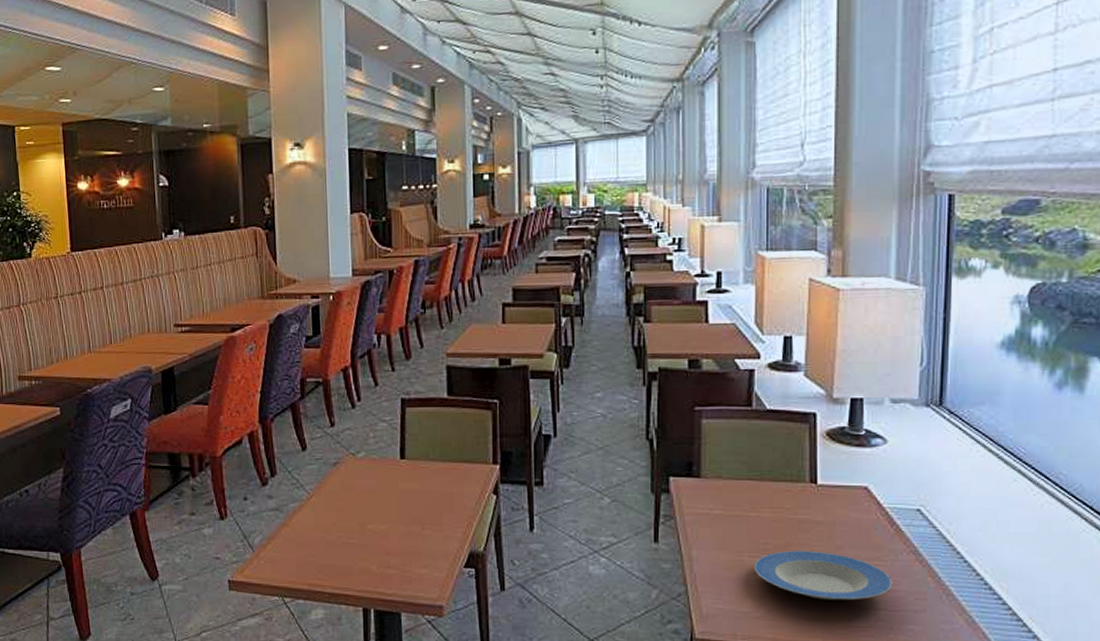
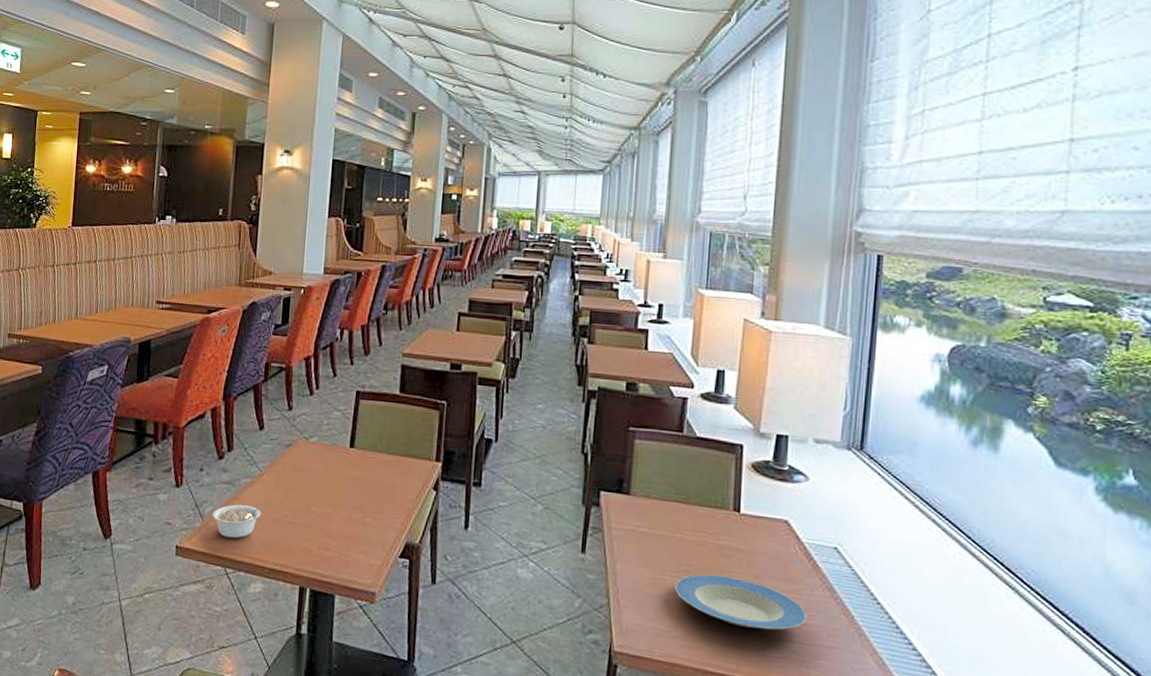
legume: none [262,526,319,566] -> present [212,503,267,539]

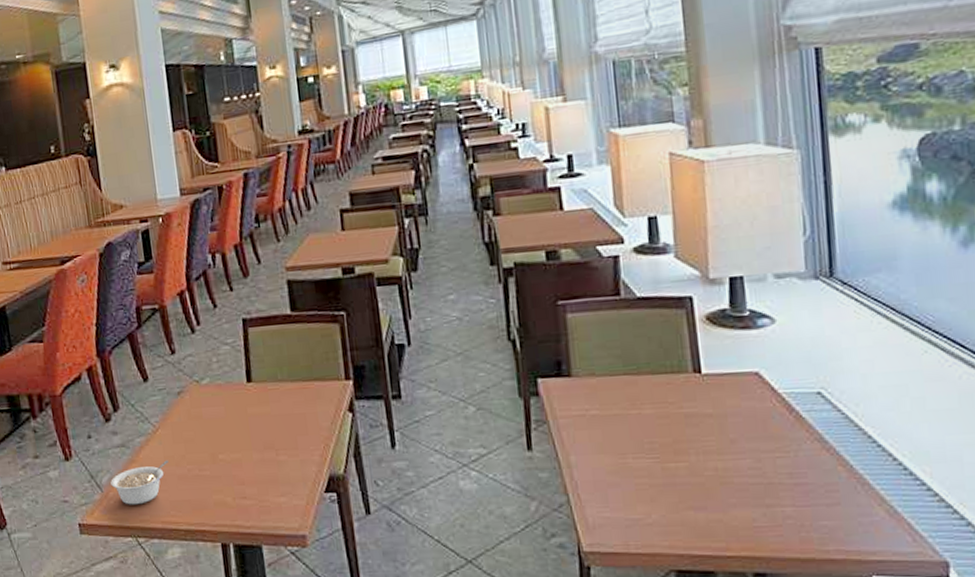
plate: present [674,574,807,631] -> none [640,446,799,500]

